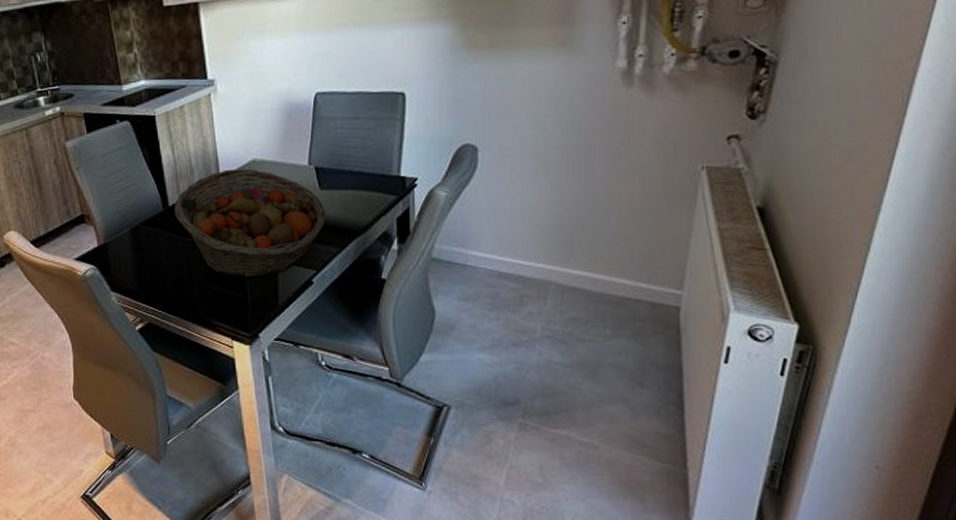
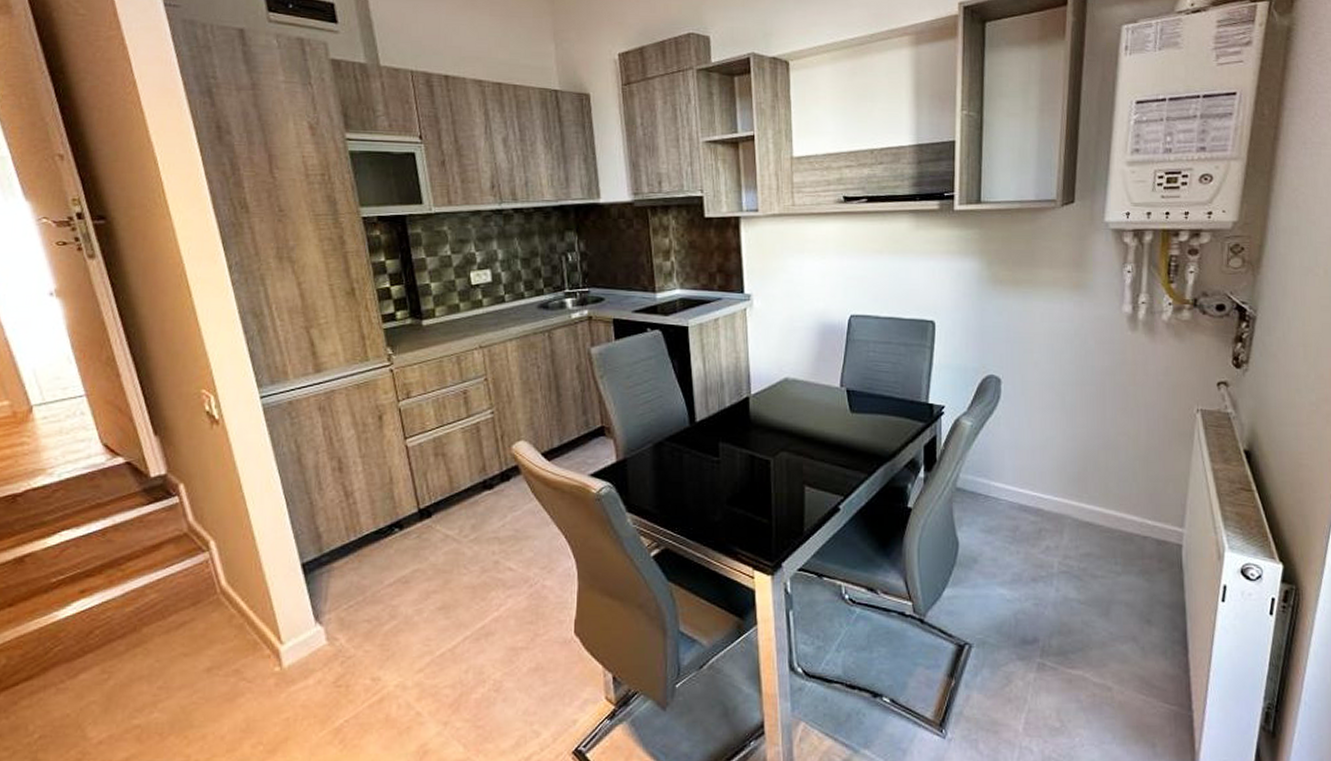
fruit basket: present [174,169,326,278] -> none [701,387,856,503]

